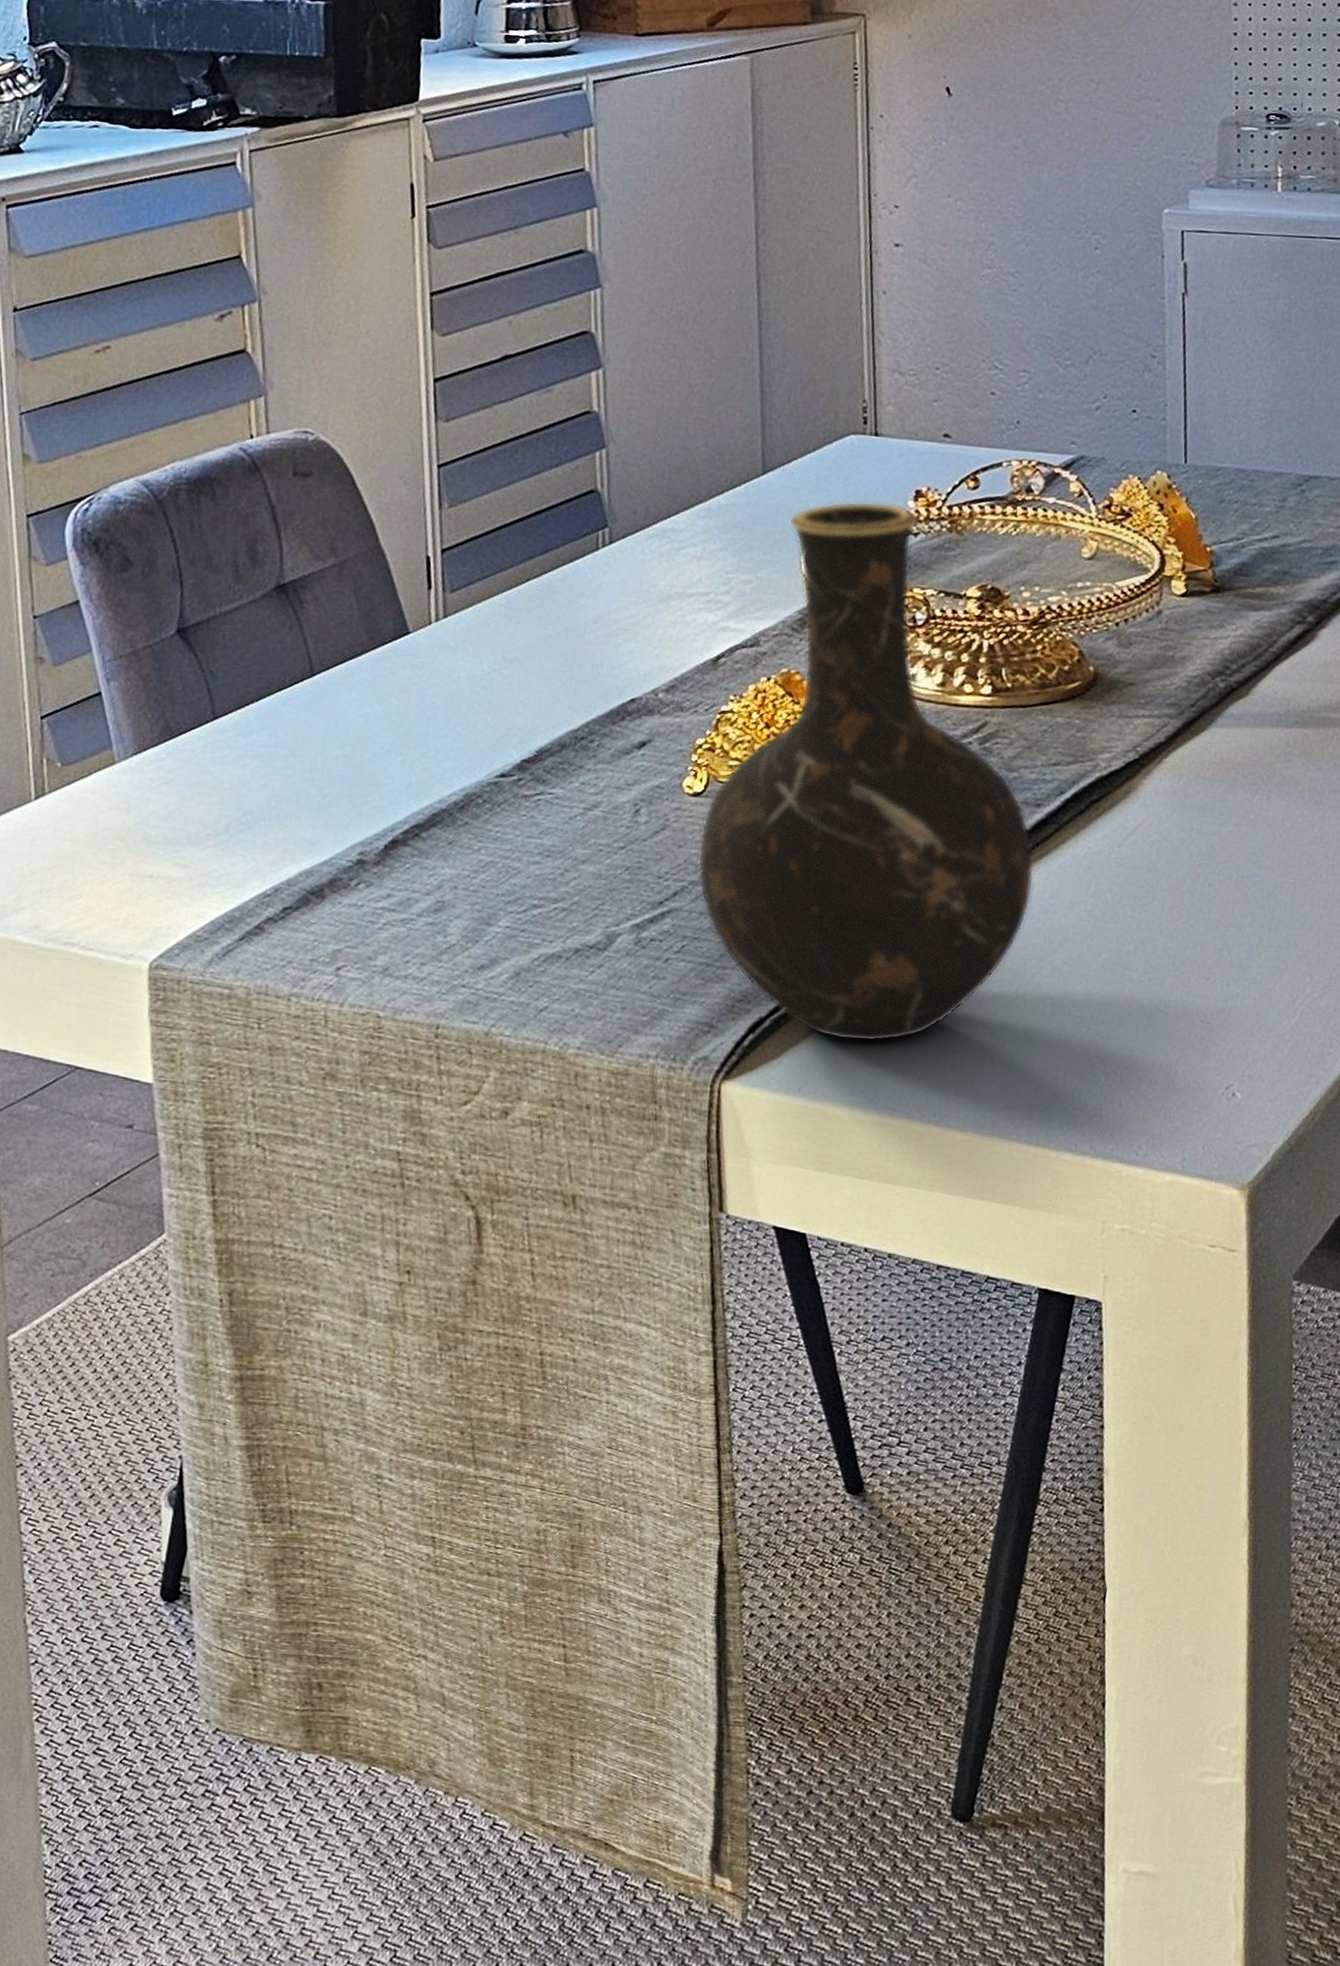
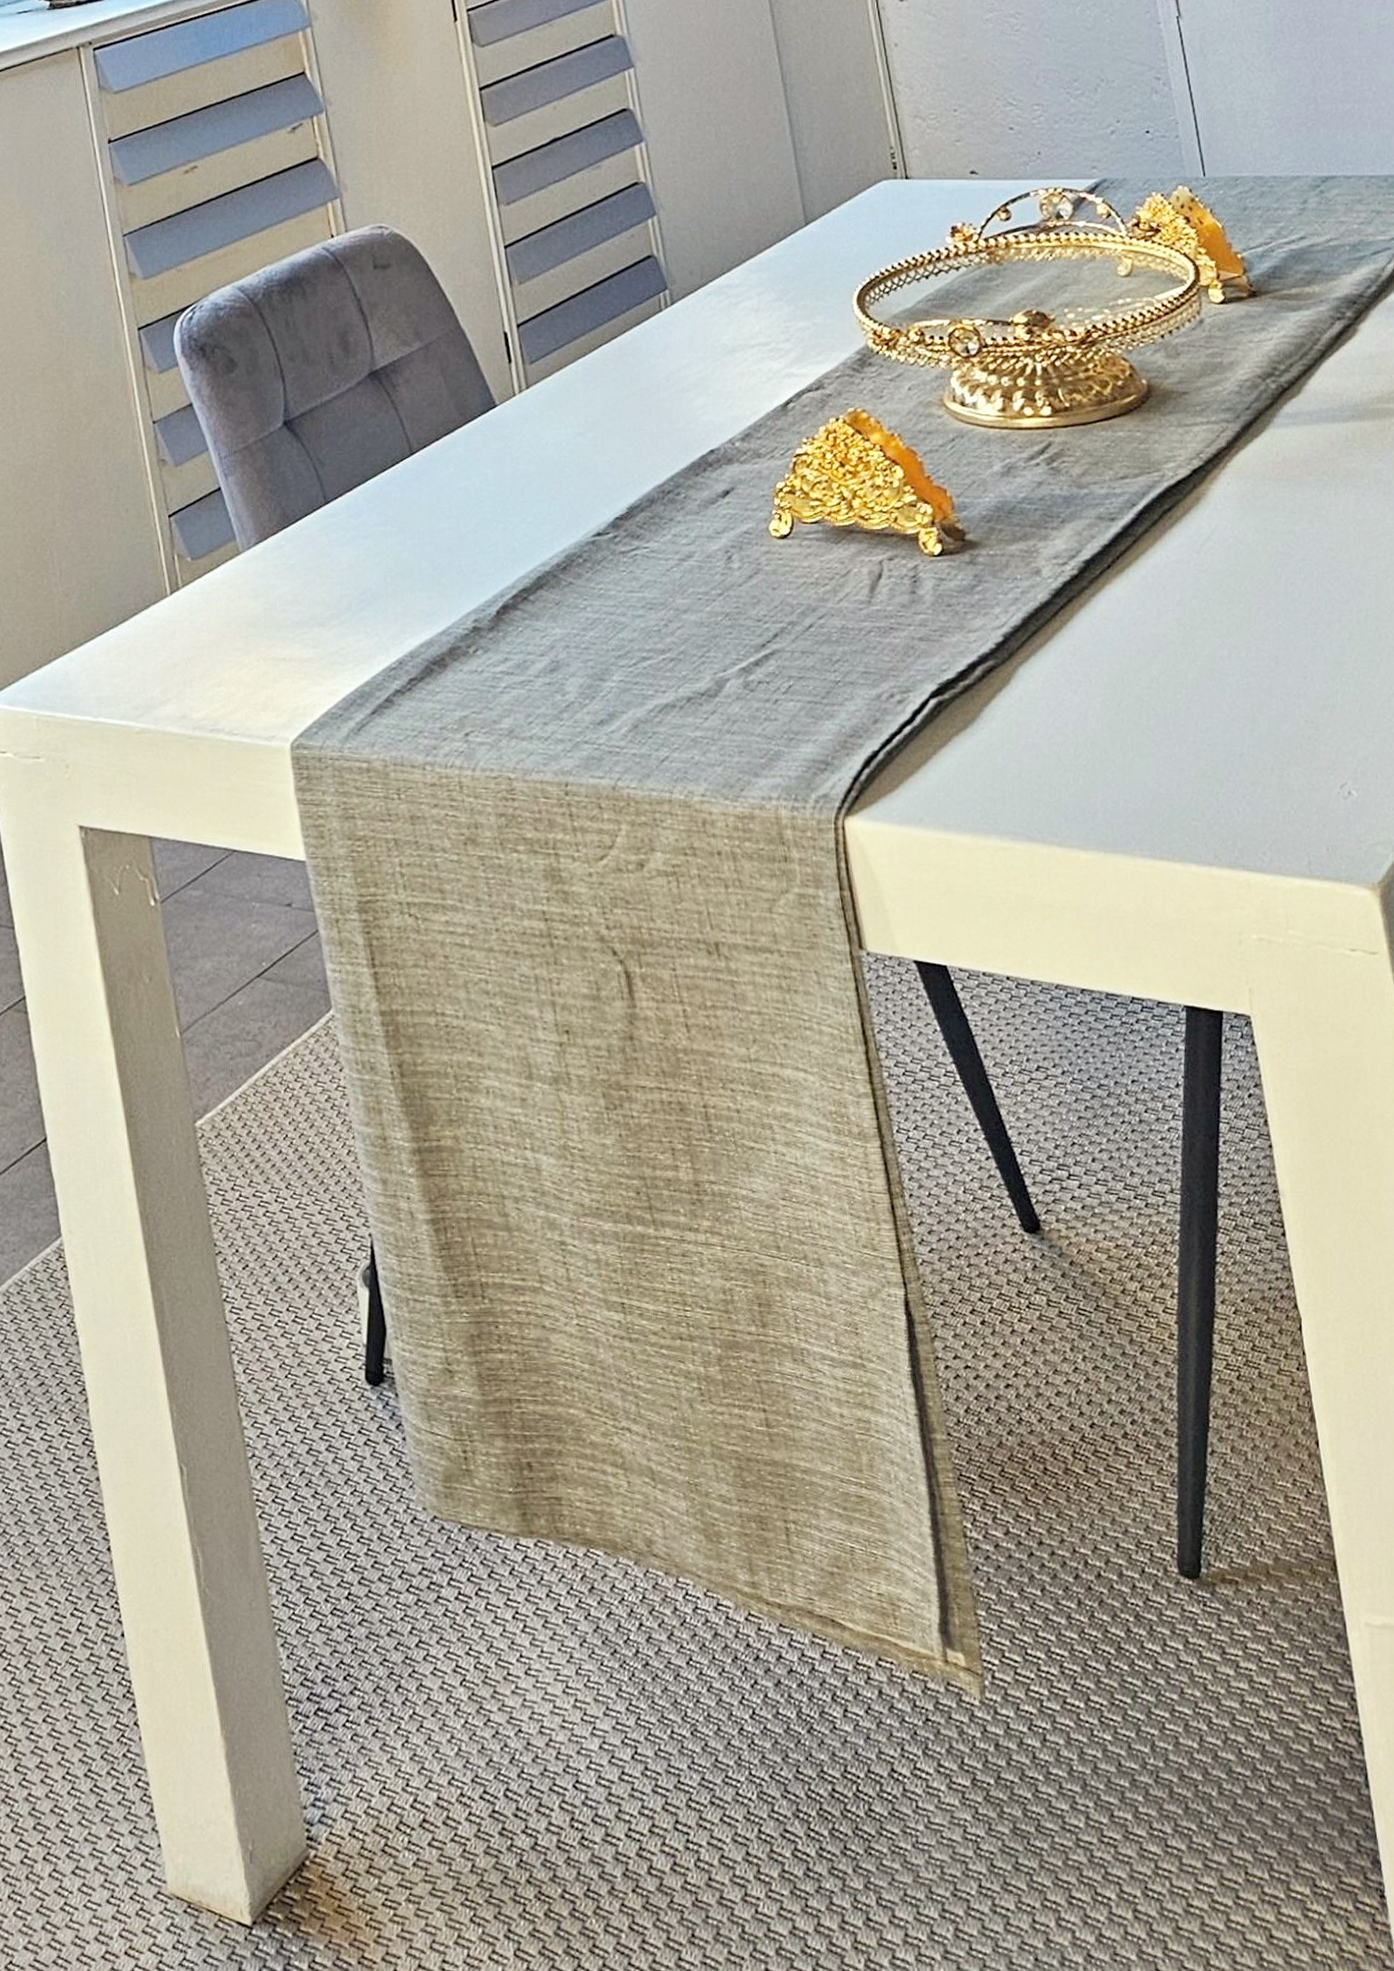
vase: present [697,501,1034,1042] -> none [792,241,1119,767]

